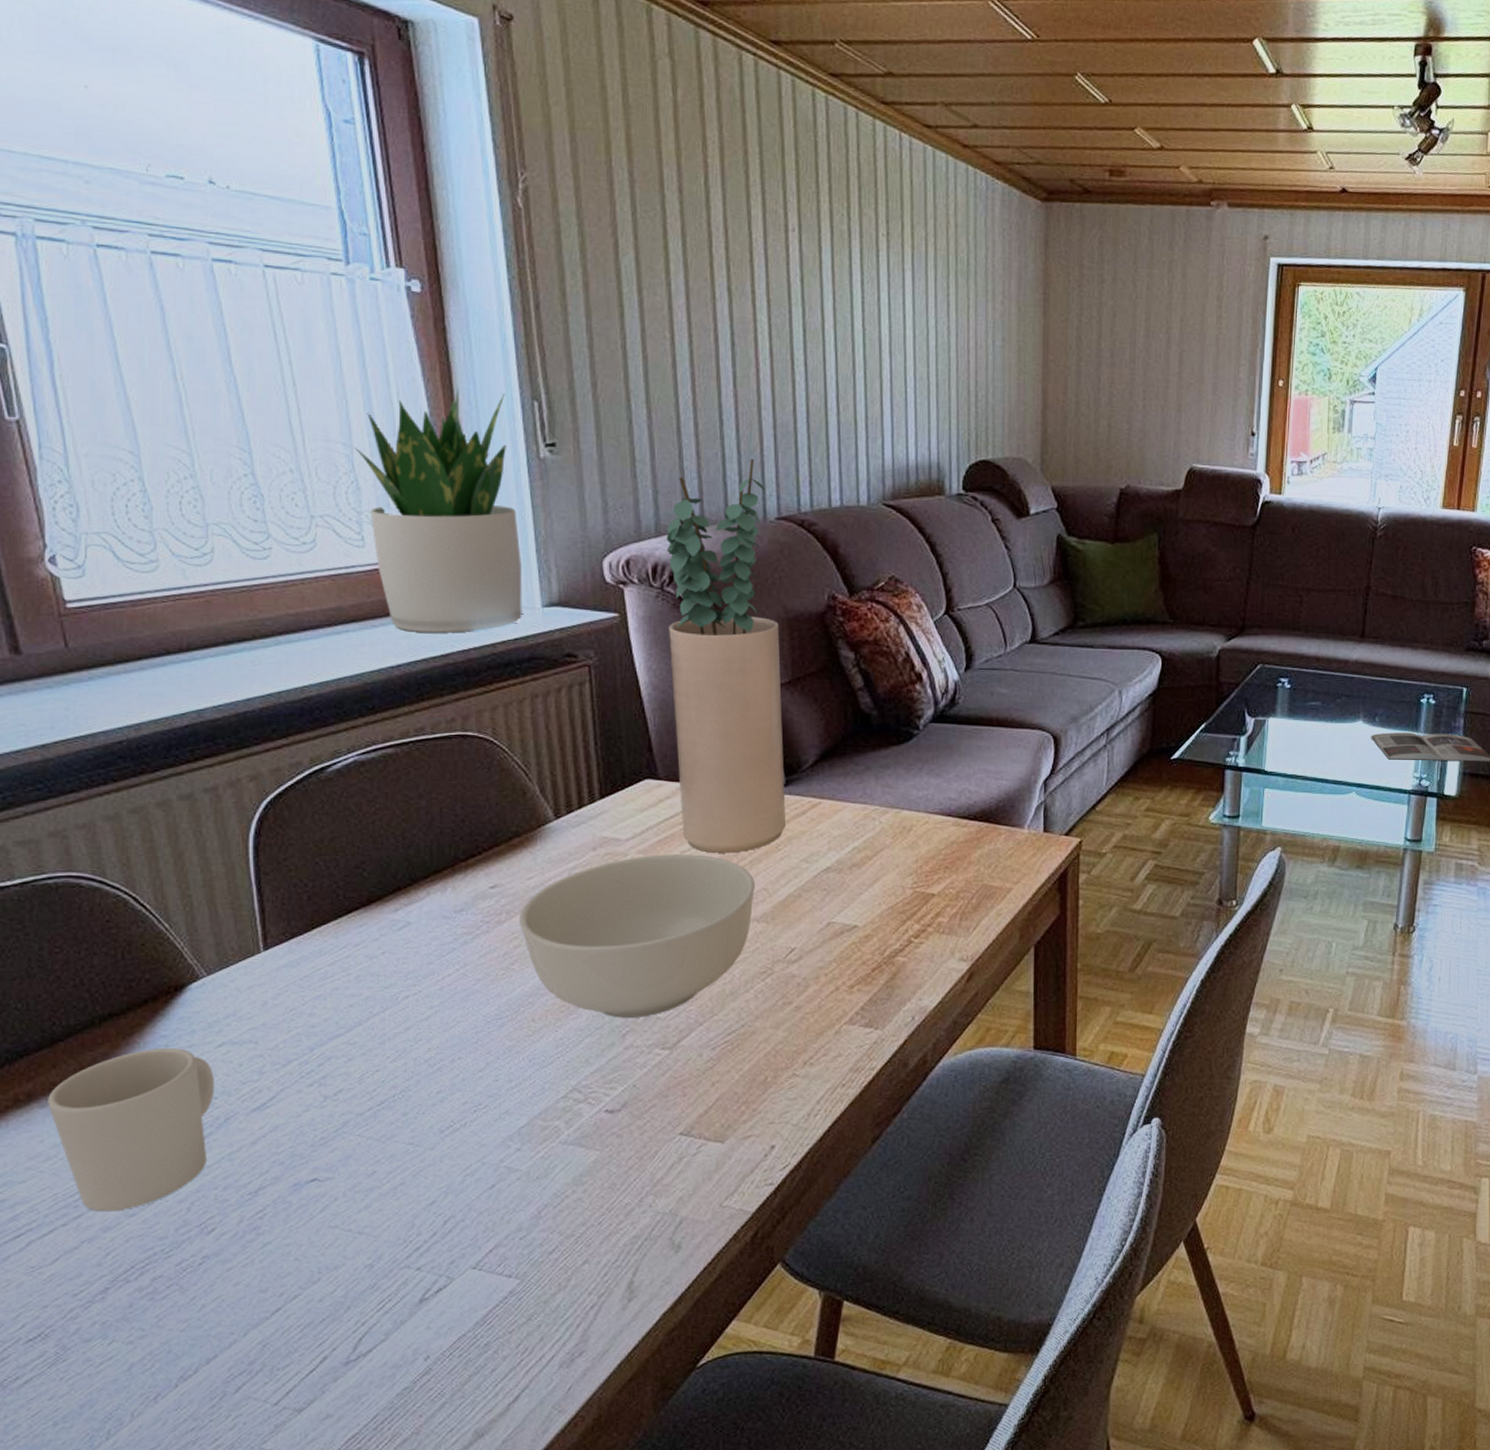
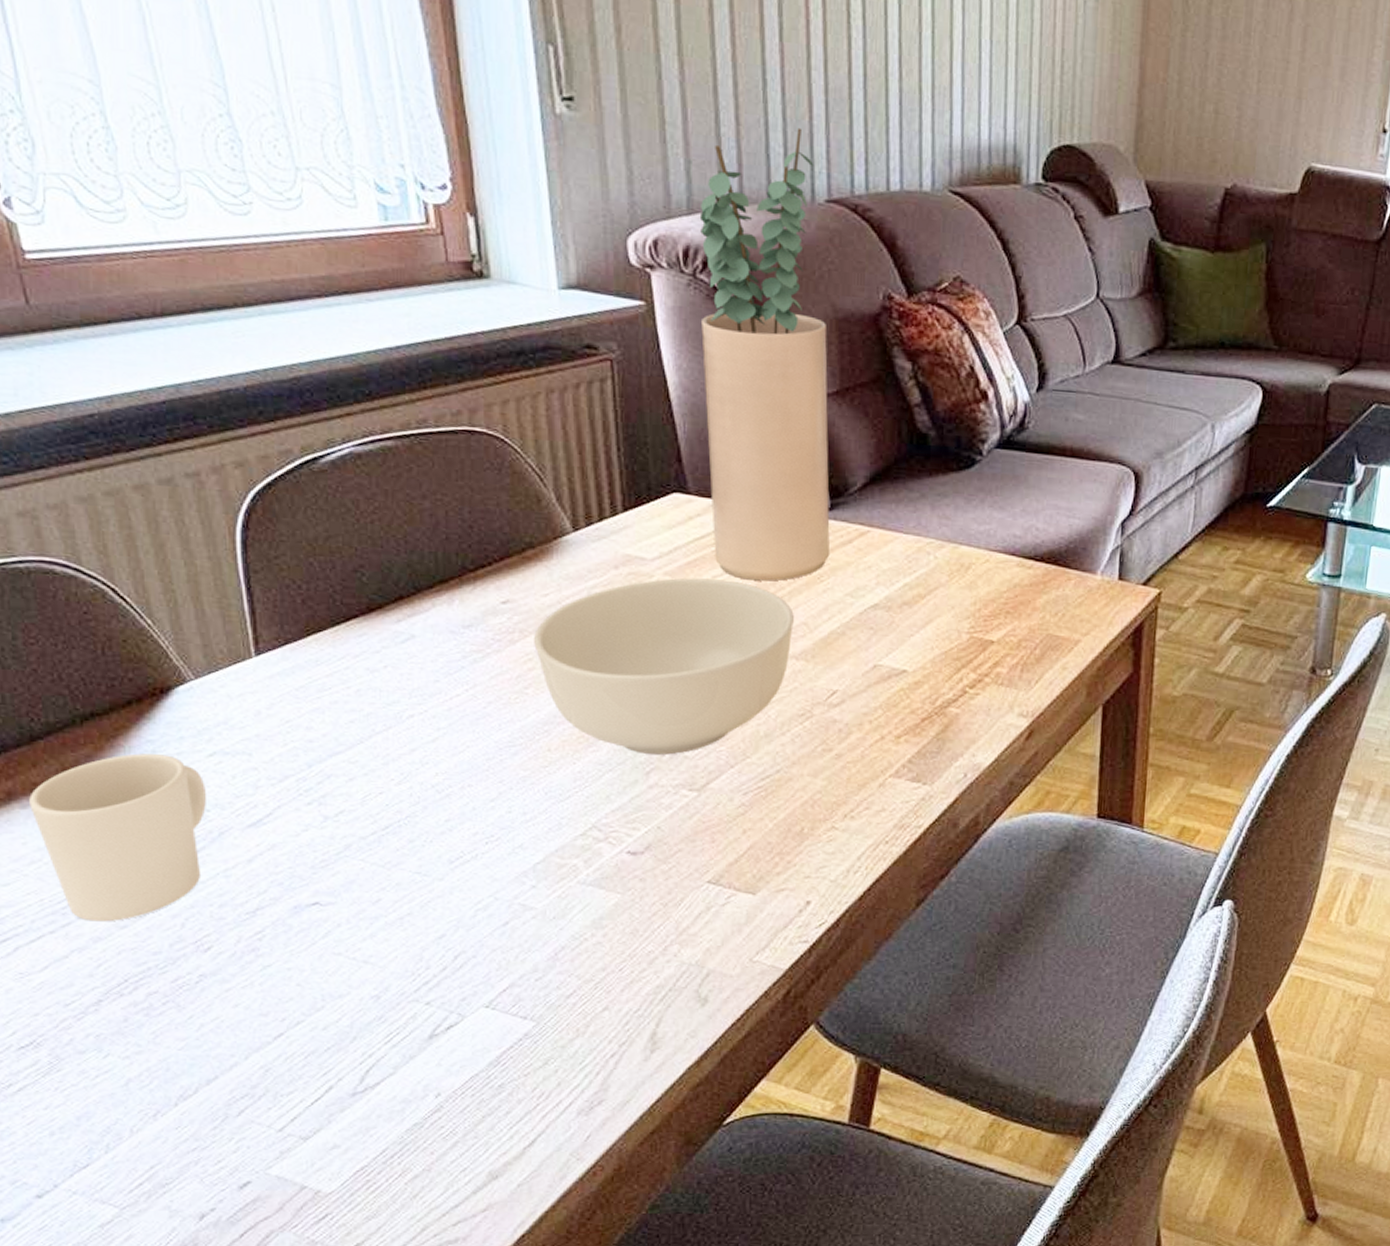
planter: present [355,388,523,633] -> none [344,24,536,314]

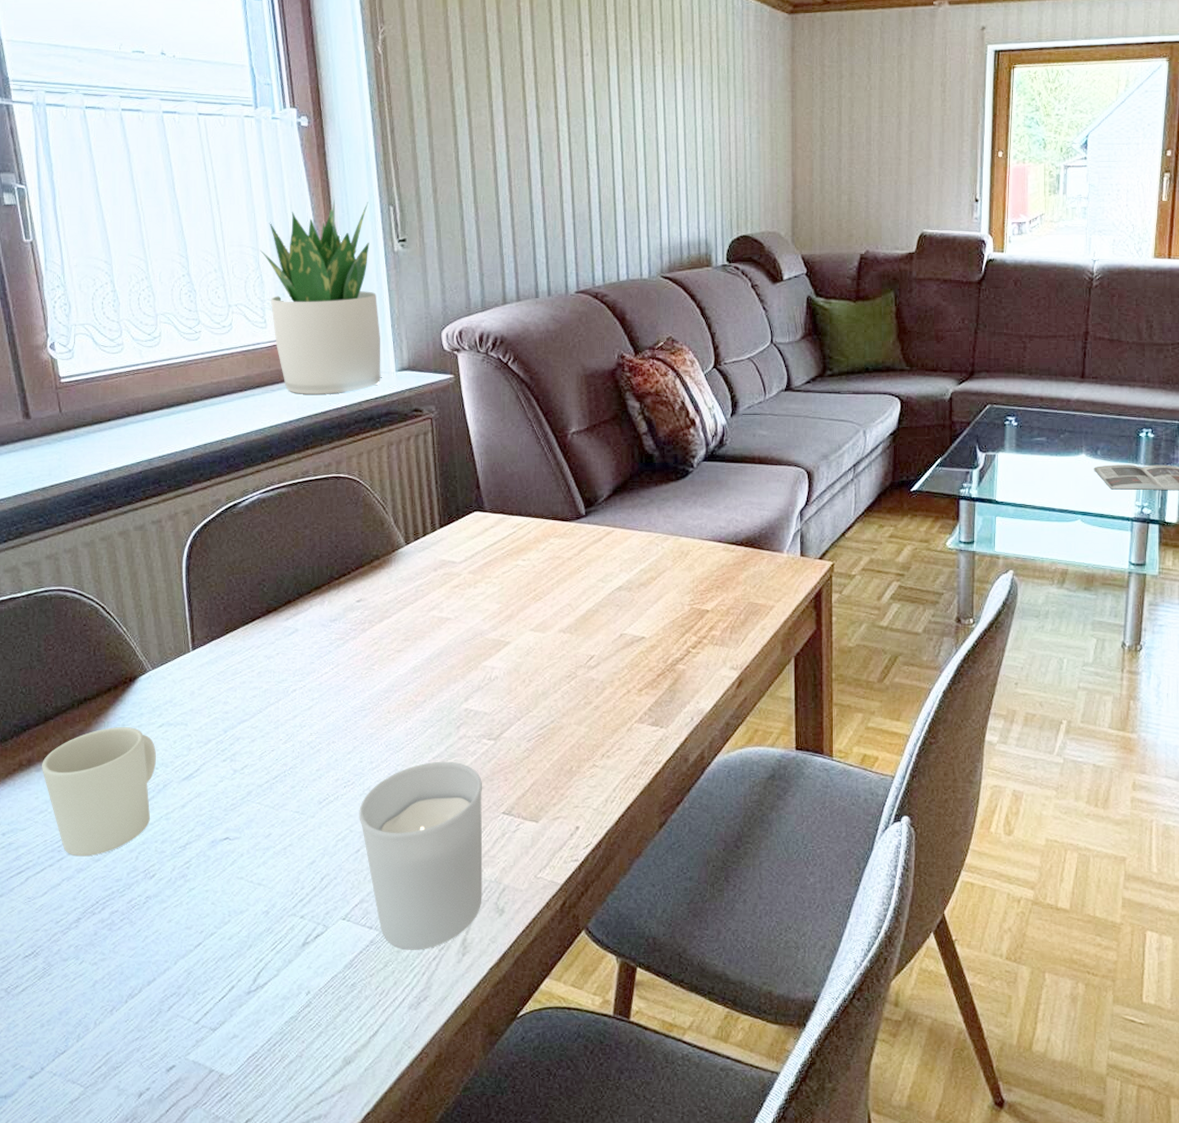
planter: none [344,24,536,314] -> present [260,199,381,394]
candle holder: none [507,815,680,1046] -> present [359,761,483,950]
bowl: present [534,578,794,755] -> none [379,574,561,712]
vase: present [699,127,830,581] -> none [490,243,585,574]

